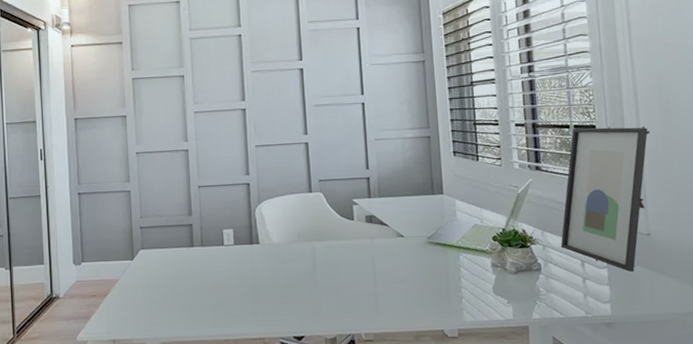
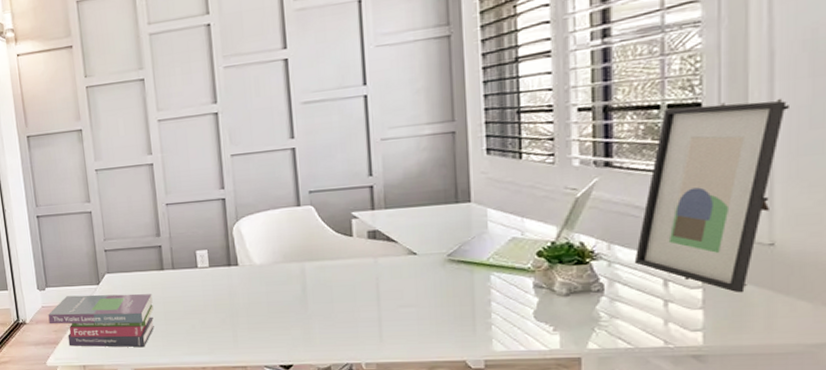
books: none [82,269,183,321] -> present [48,294,154,348]

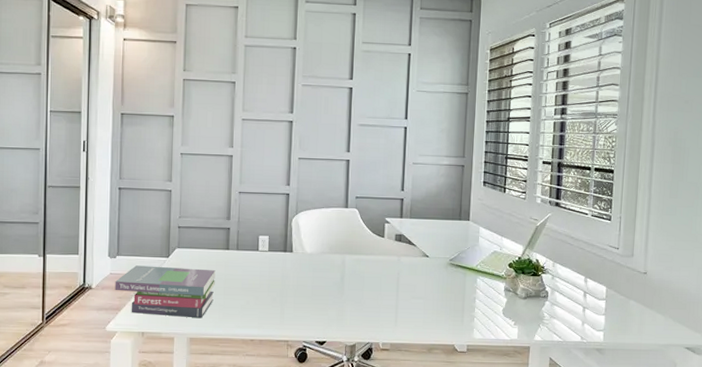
picture frame: present [634,98,791,293] -> none [567,170,661,306]

